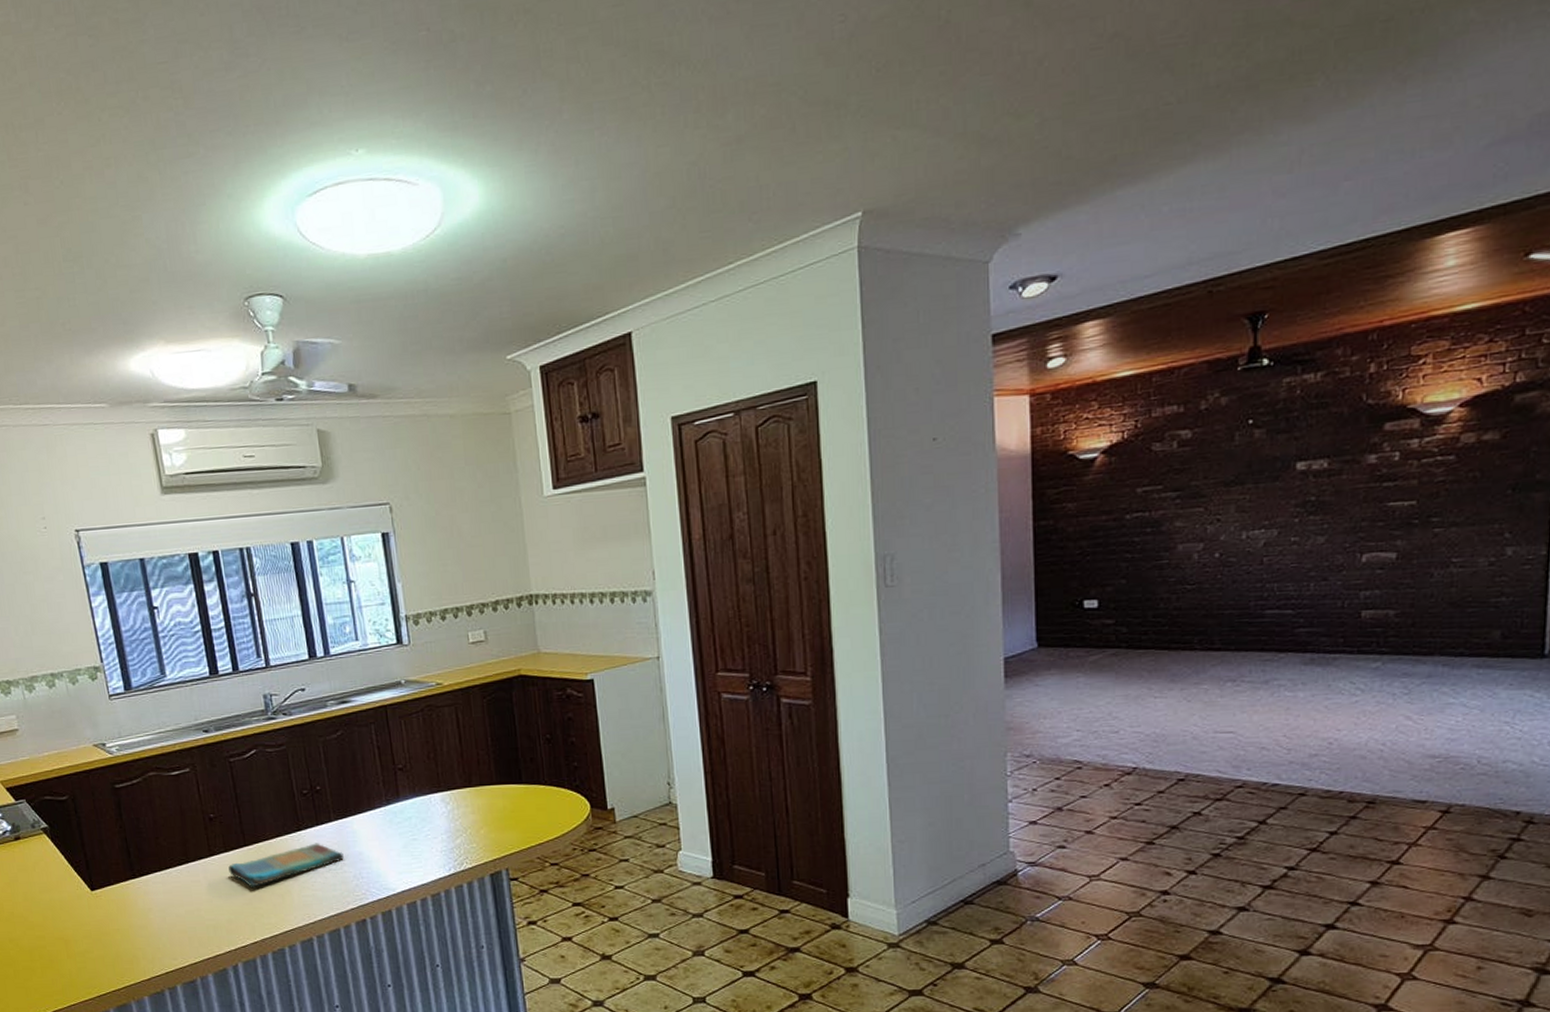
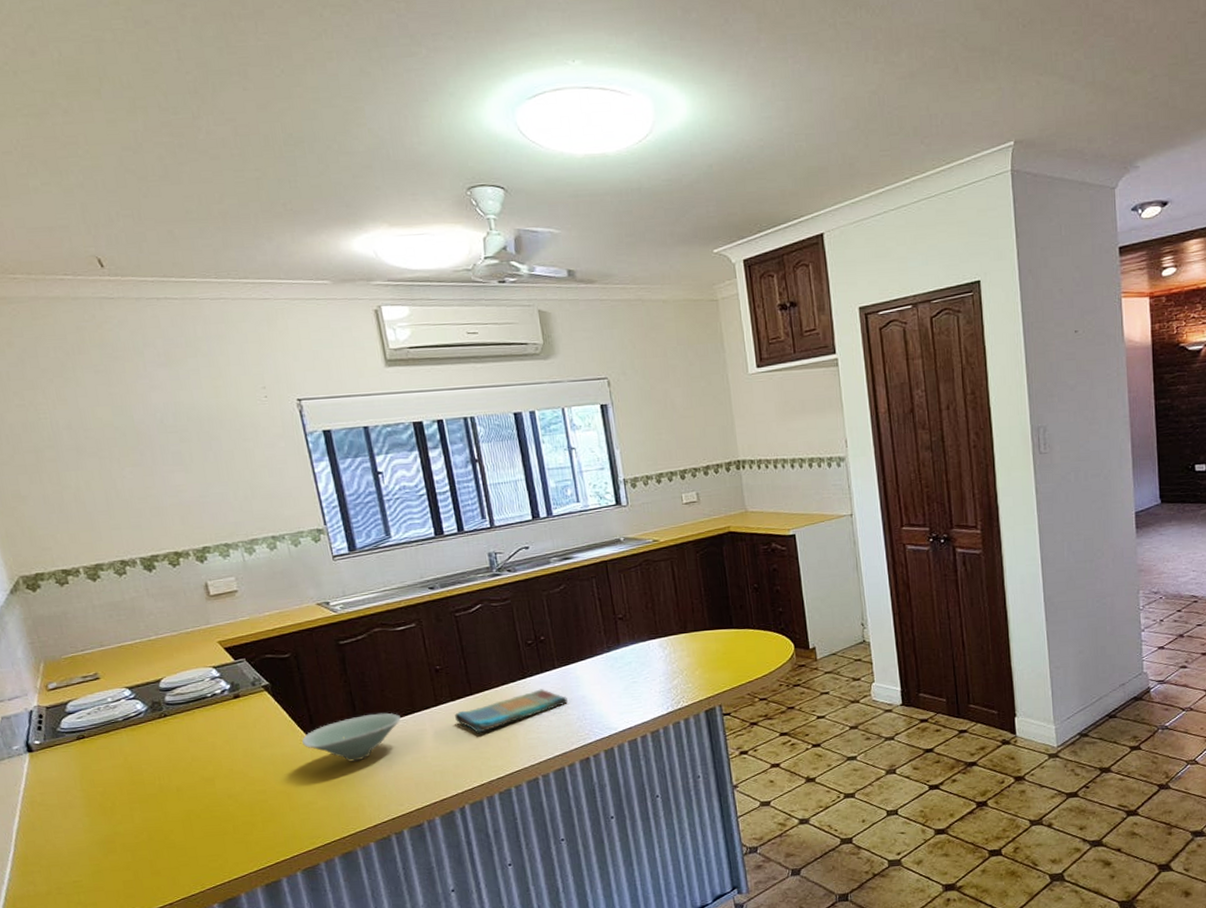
bowl: none [78,861,175,911] -> present [301,712,401,762]

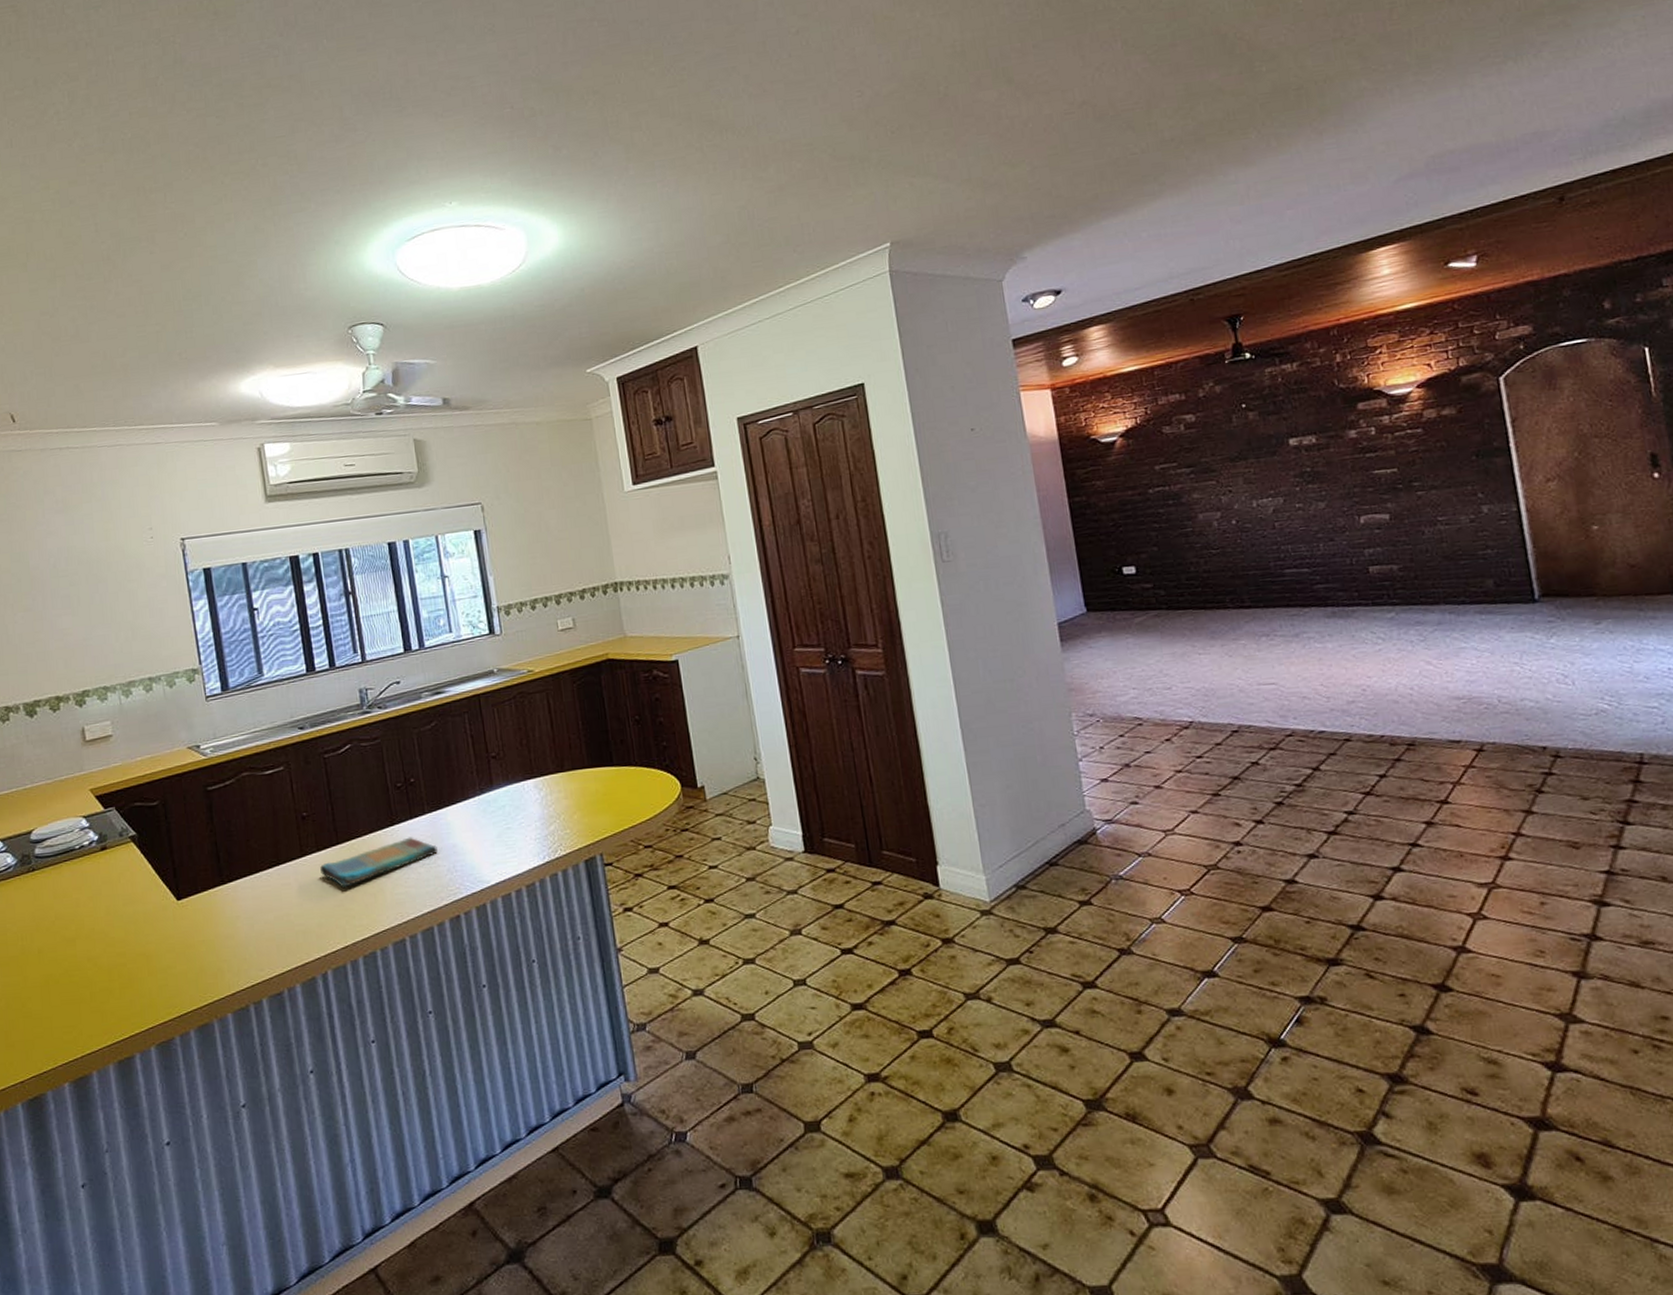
bowl: present [301,712,401,762] -> none [164,865,265,921]

